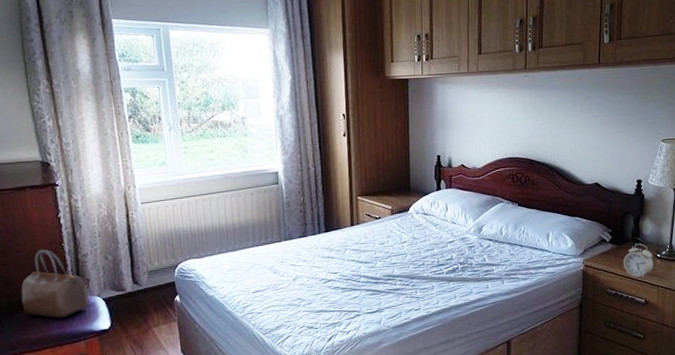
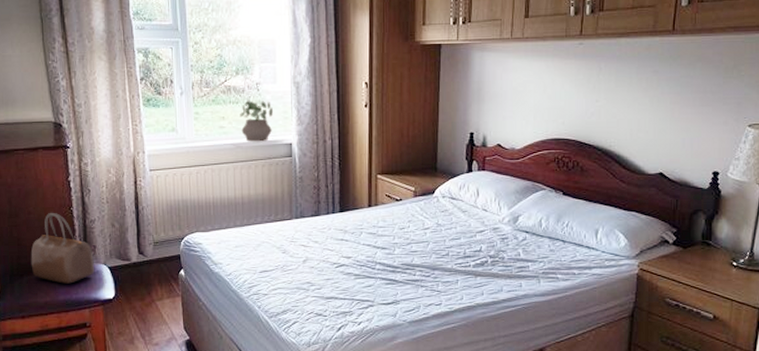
potted plant: none [227,133,259,172] -> present [240,100,273,142]
alarm clock: present [623,243,654,280] -> none [688,248,728,291]

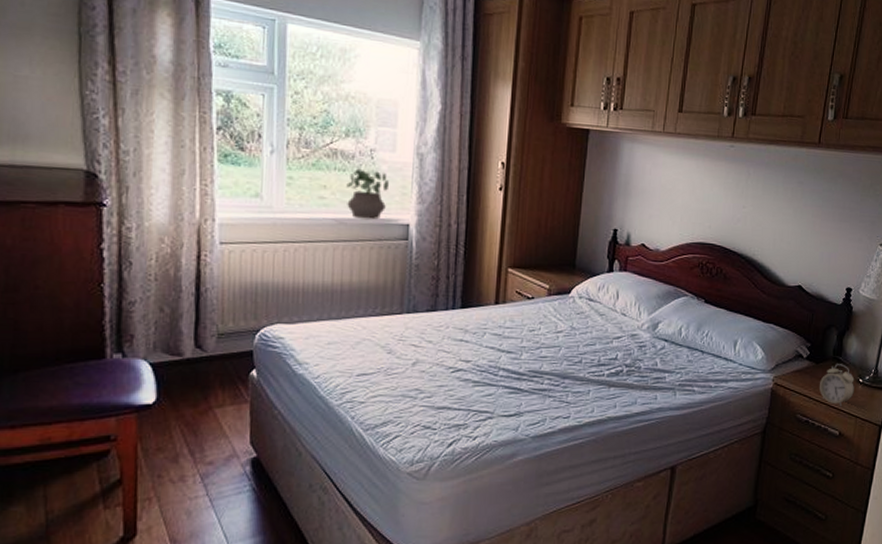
handbag: present [30,212,95,284] -> none [32,288,130,383]
alarm clock: none [688,248,728,291] -> present [819,364,855,408]

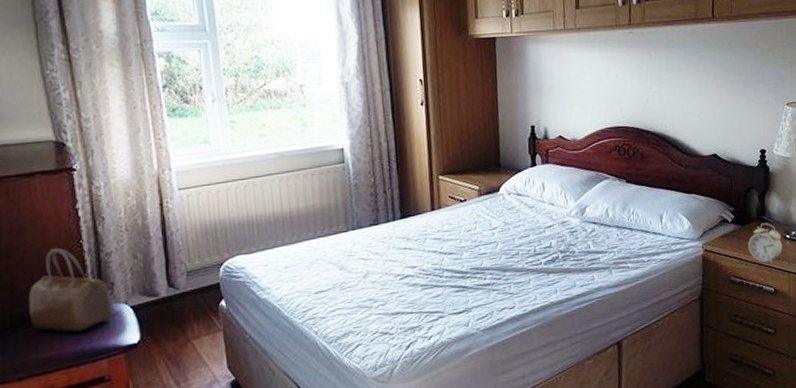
handbag: none [32,288,130,383] -> present [28,247,114,333]
potted plant: present [346,168,389,220] -> none [283,104,321,150]

